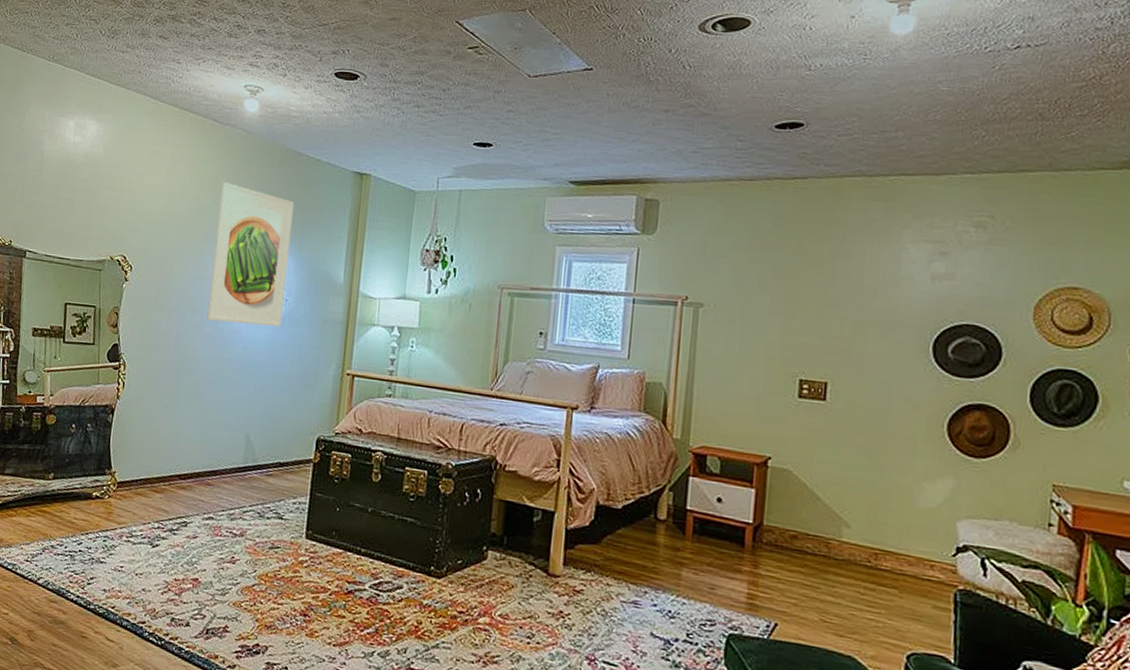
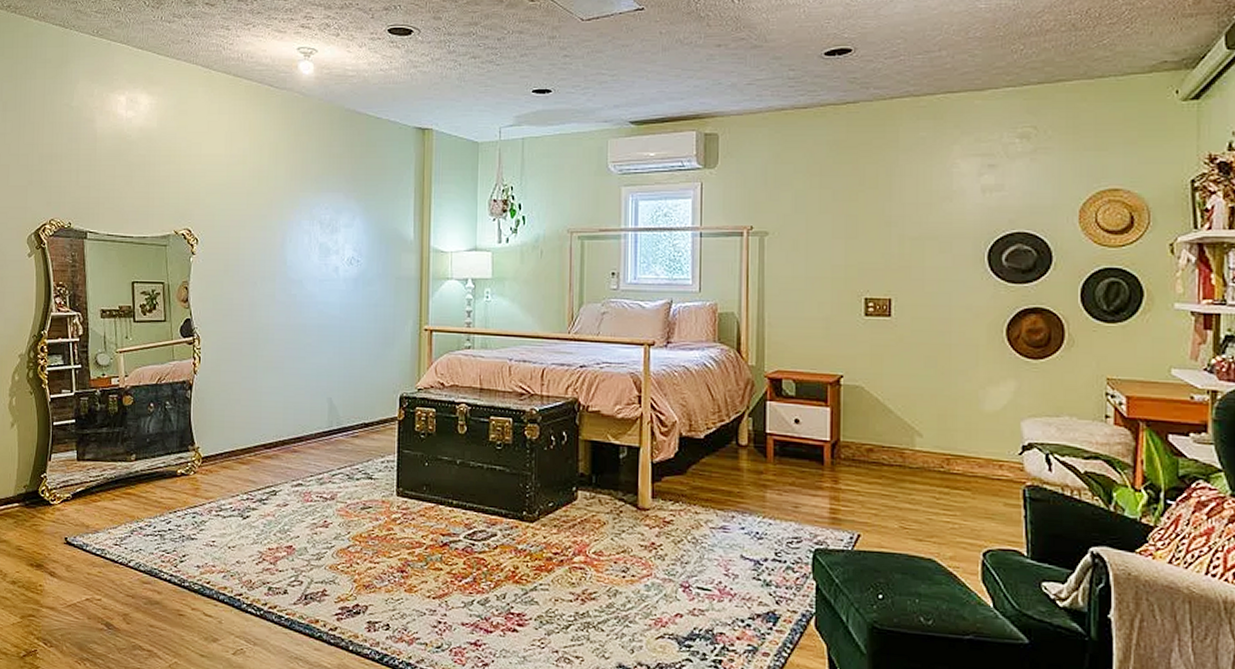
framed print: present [206,182,295,327] -> none [278,148,358,289]

